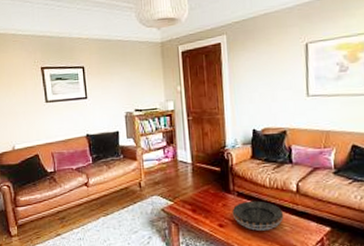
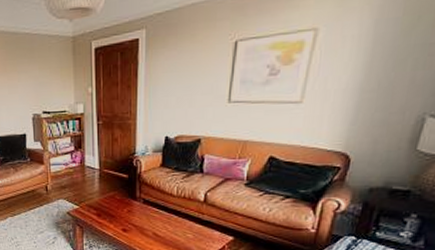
decorative bowl: present [232,200,284,231] -> none [136,208,189,237]

